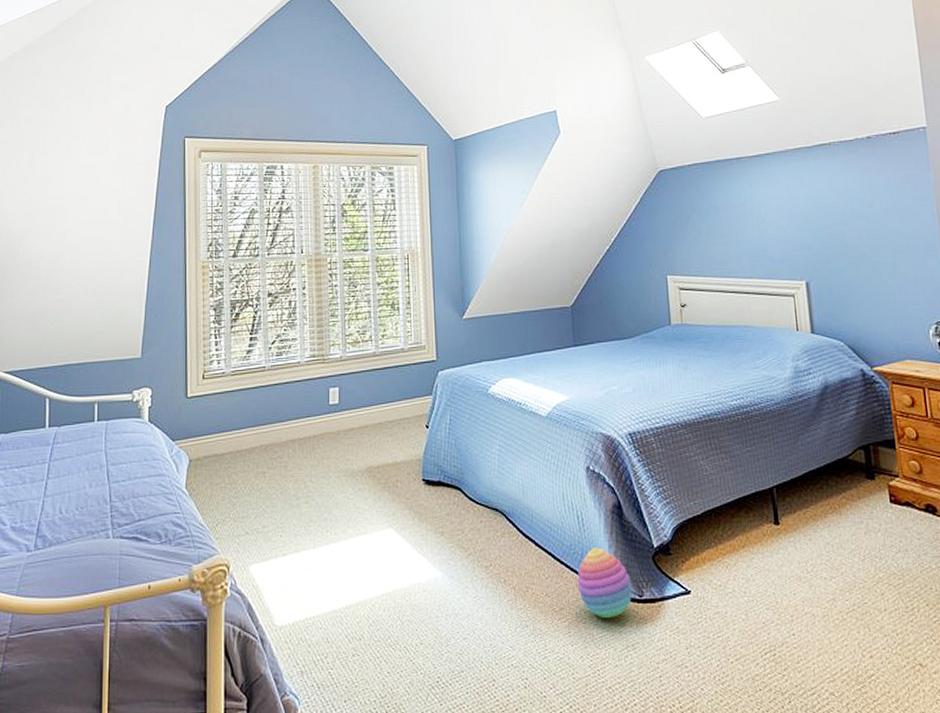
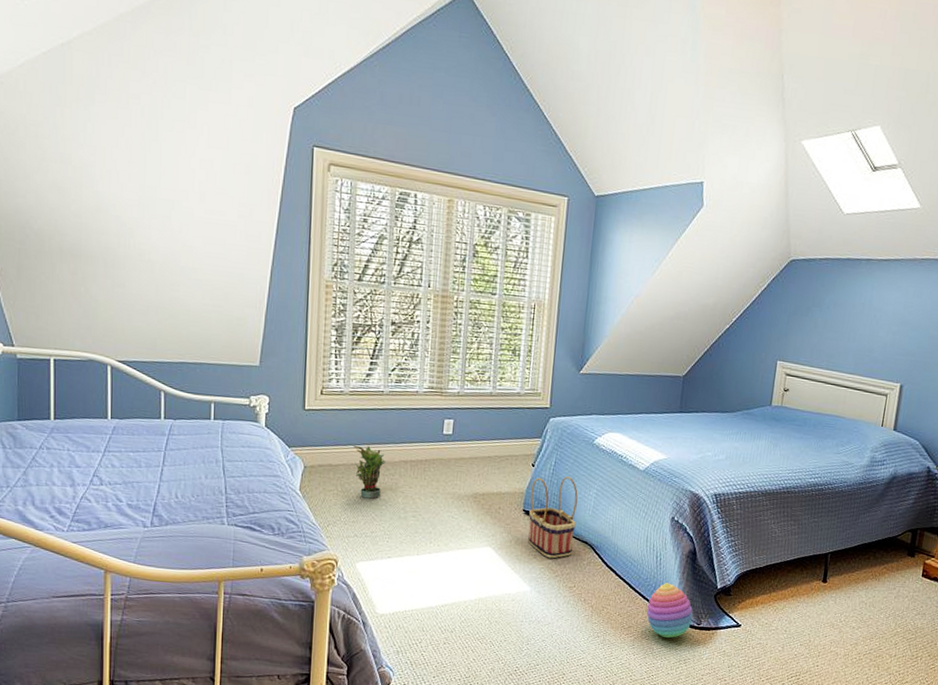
potted plant: none [238,427,272,488] -> present [353,445,386,499]
basket: none [429,435,482,534] -> present [528,476,578,559]

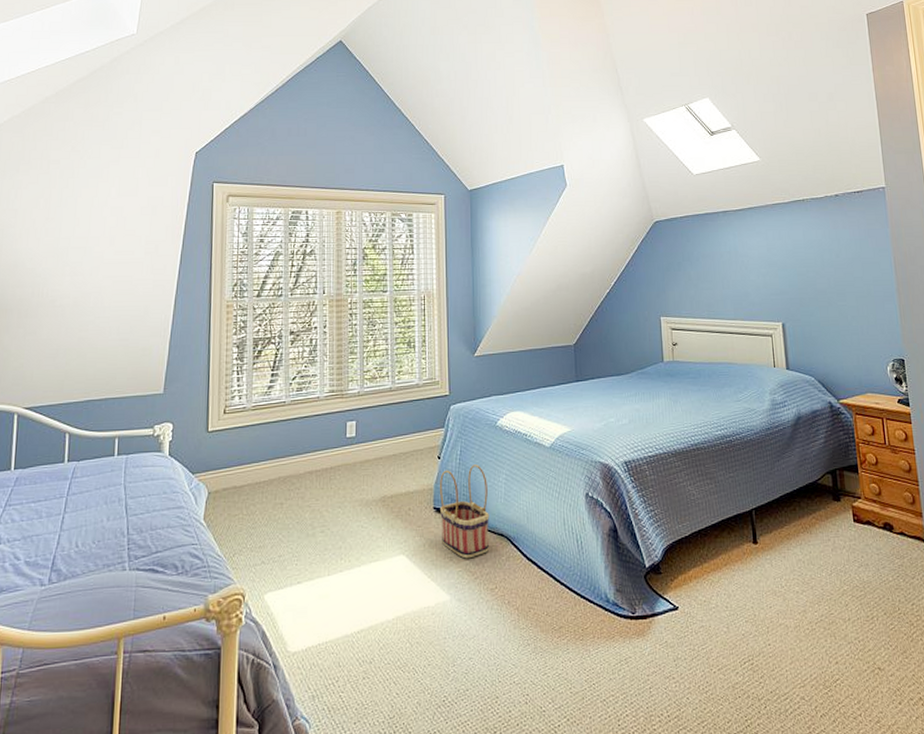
potted plant: present [353,445,386,499] -> none [257,460,290,519]
stacking toy: present [646,582,693,638] -> none [575,569,626,635]

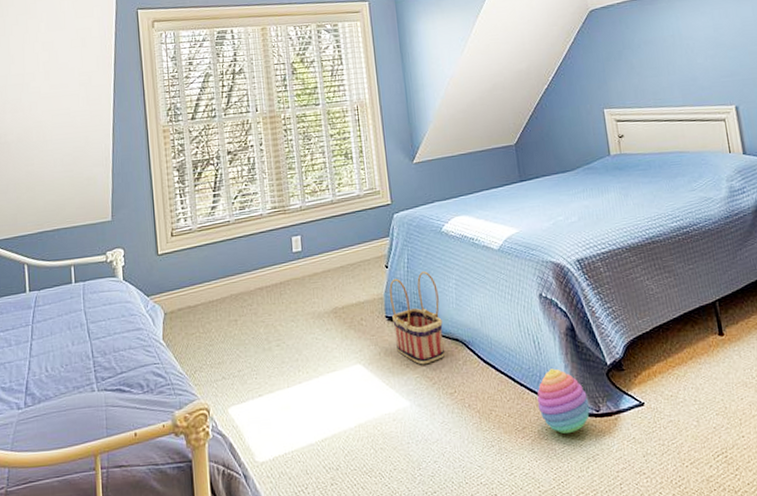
stacking toy: none [575,569,626,635] -> present [536,368,590,434]

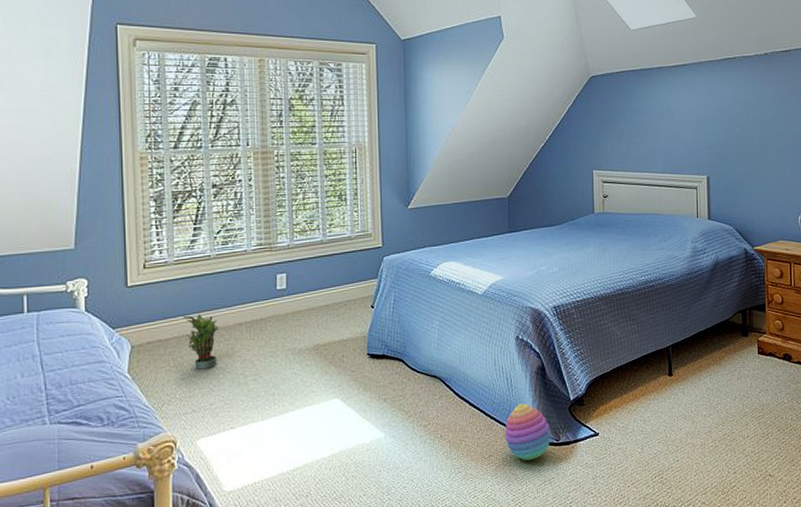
potted plant: none [208,279,242,336] -> present [182,313,219,370]
basket: present [389,271,445,365] -> none [374,312,423,400]

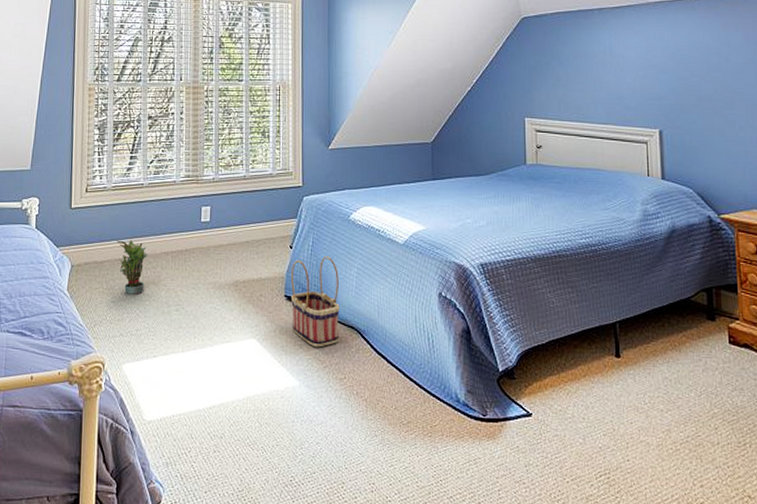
basket: none [374,312,423,400] -> present [291,256,340,348]
stacking toy: present [504,403,551,460] -> none [425,368,477,433]

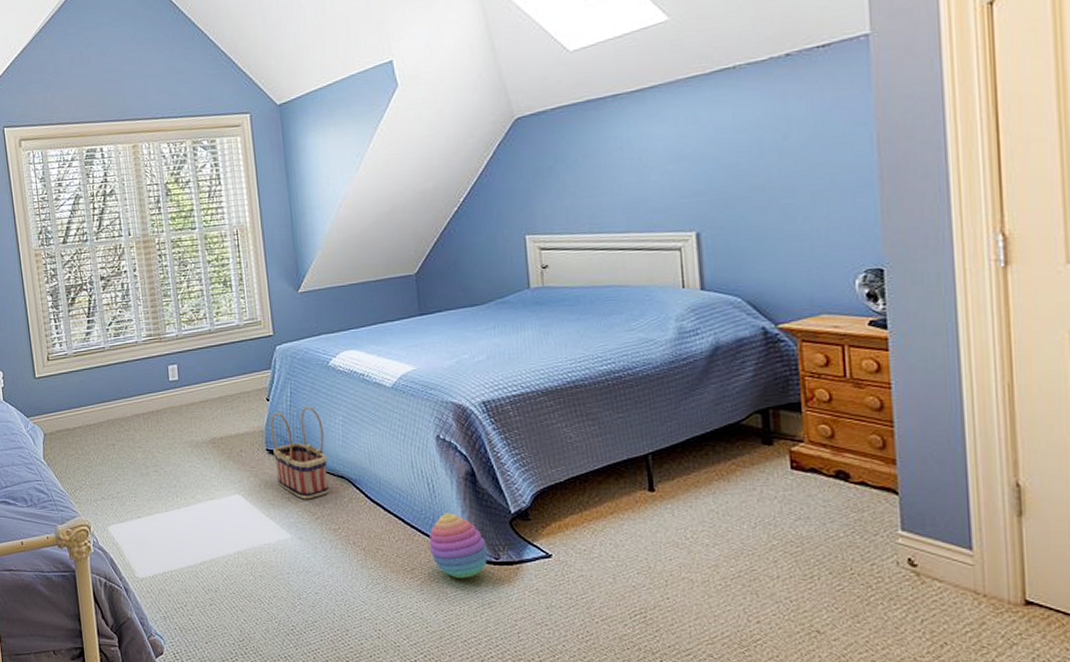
potted plant: present [116,239,148,294] -> none [85,404,120,458]
stacking toy: none [425,368,477,433] -> present [428,513,489,578]

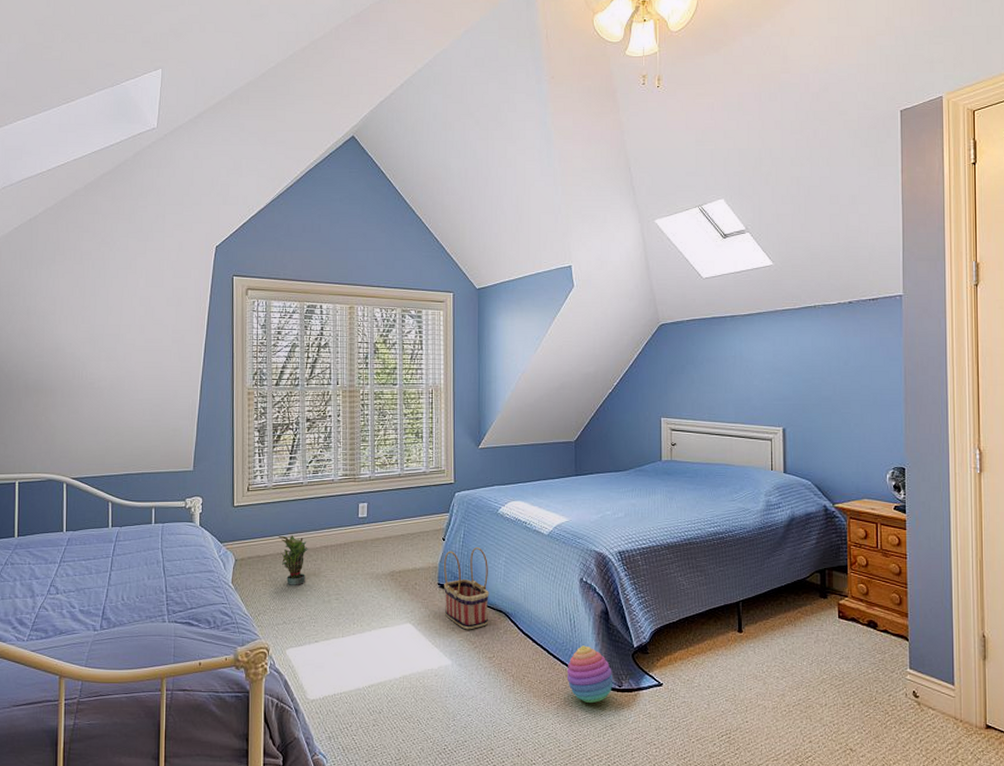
potted plant: none [85,404,120,458] -> present [278,534,308,585]

